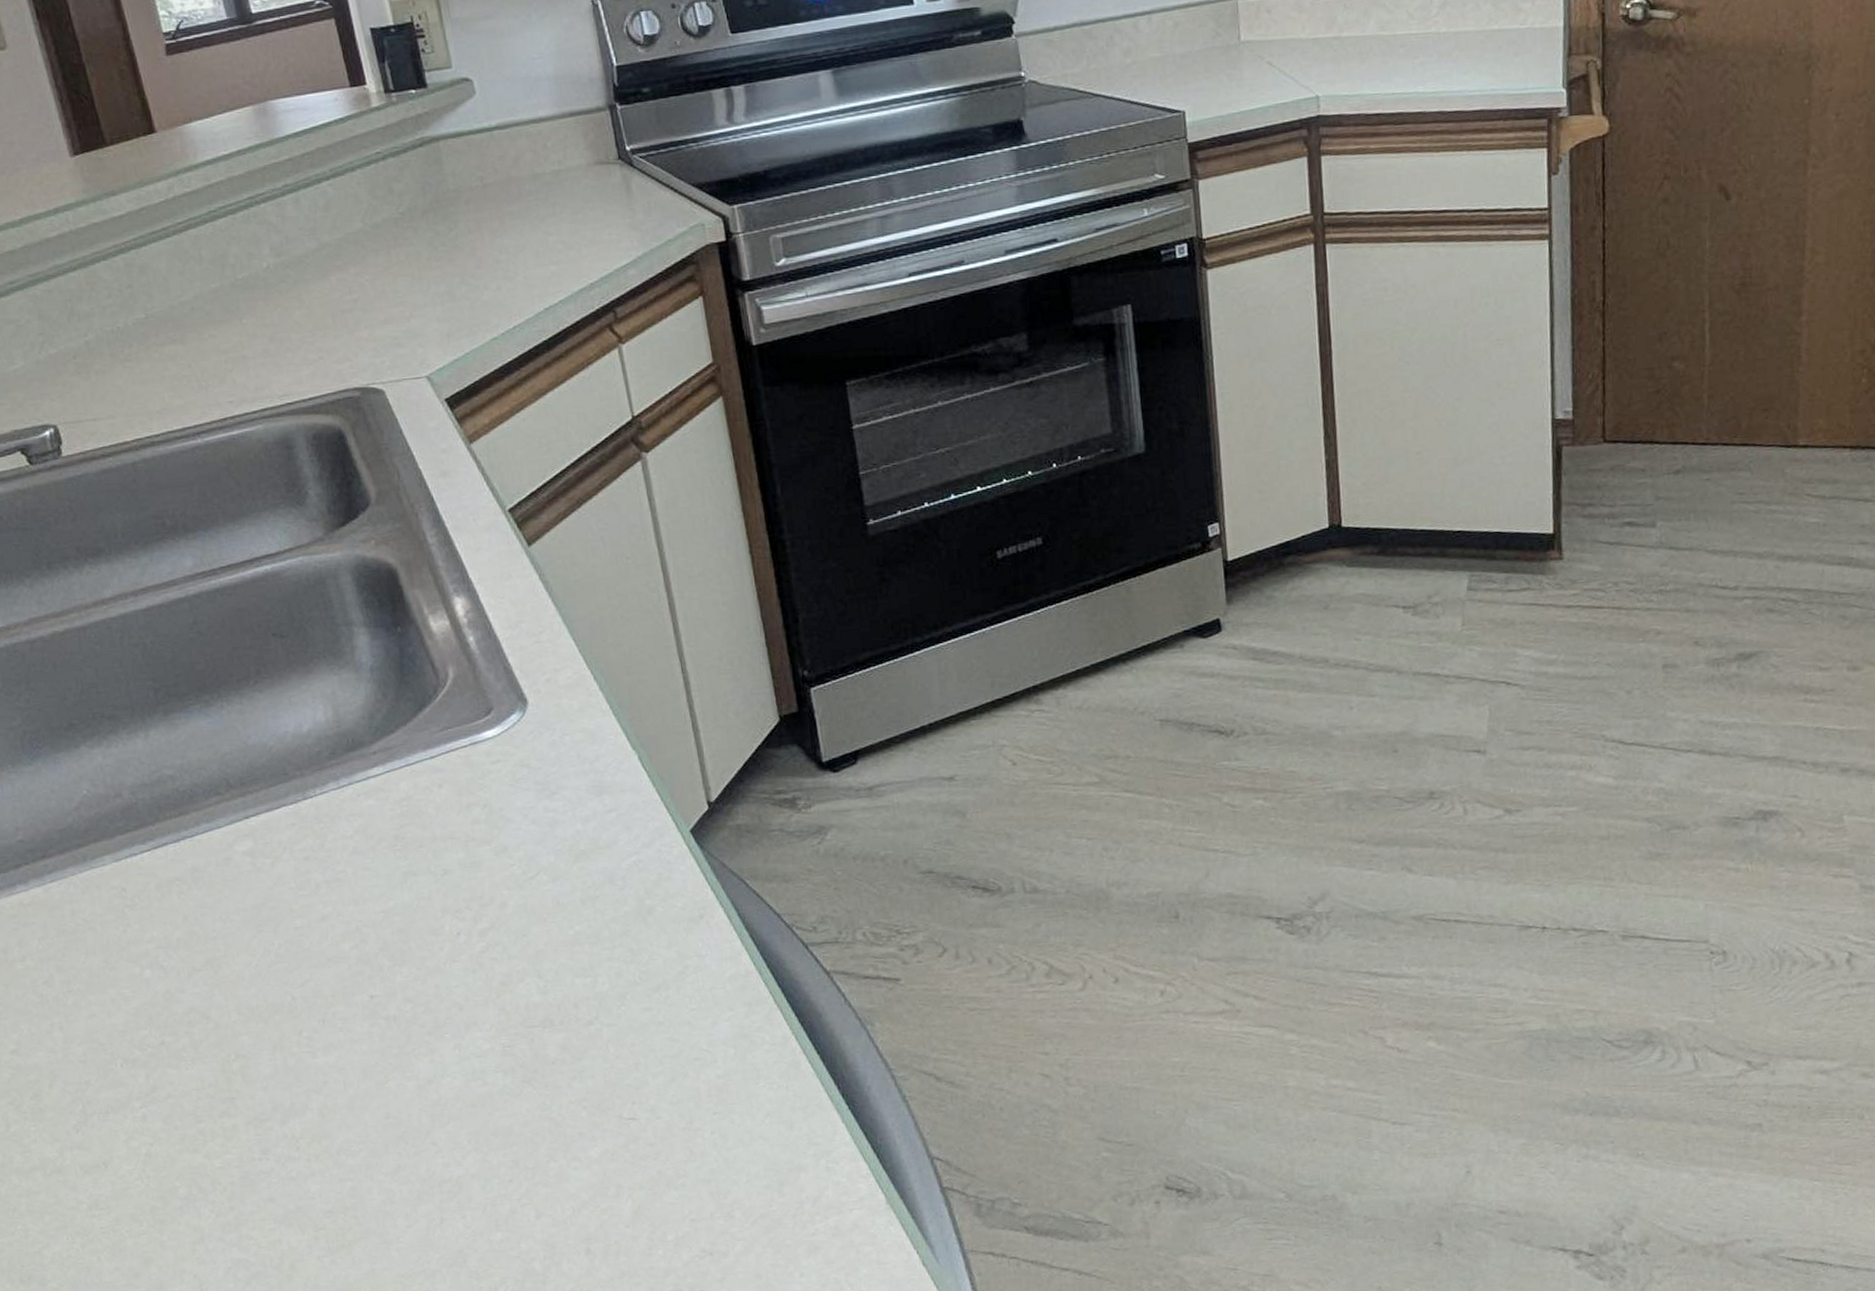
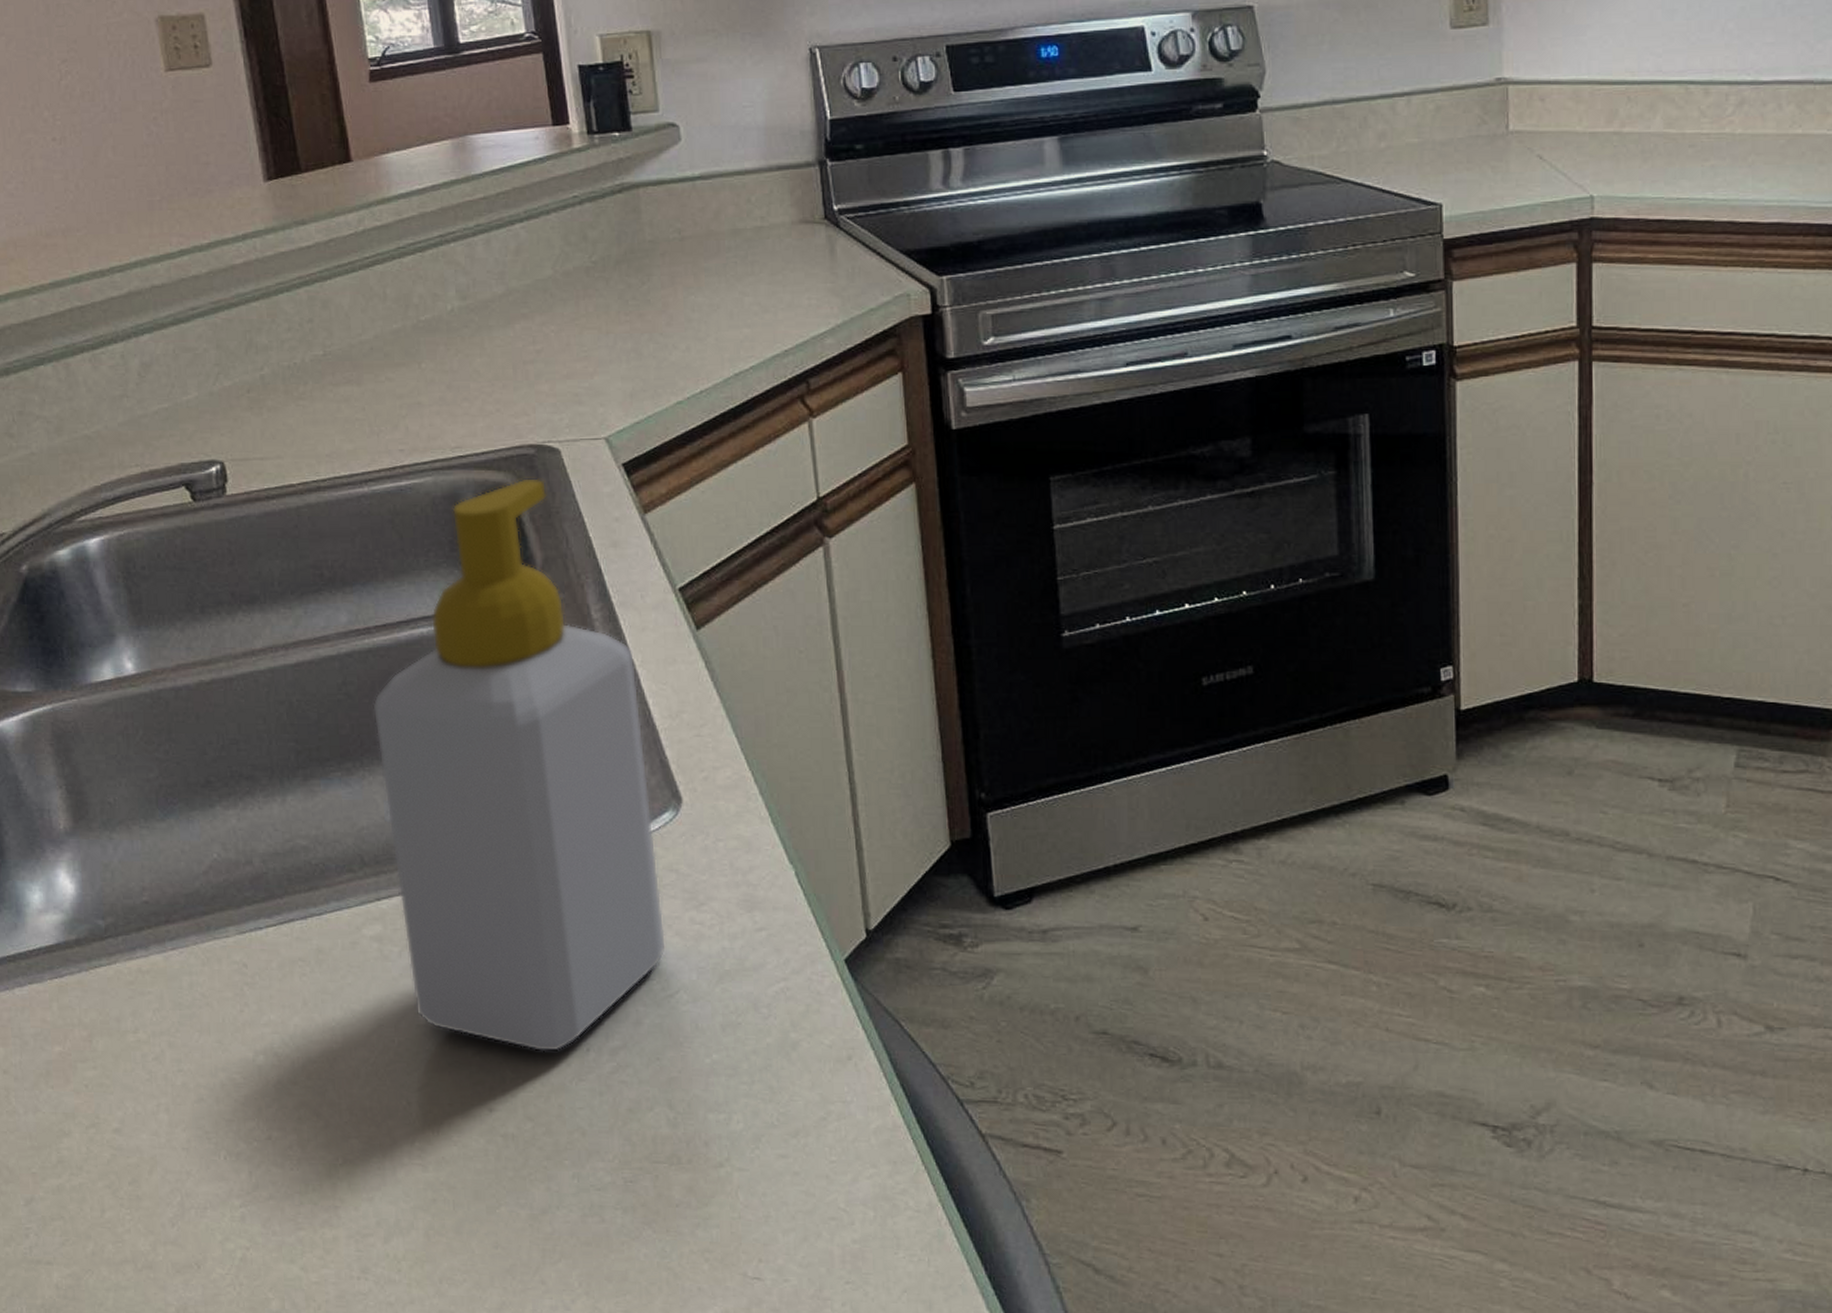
soap bottle: none [224,418,525,940] -> present [373,478,667,1053]

